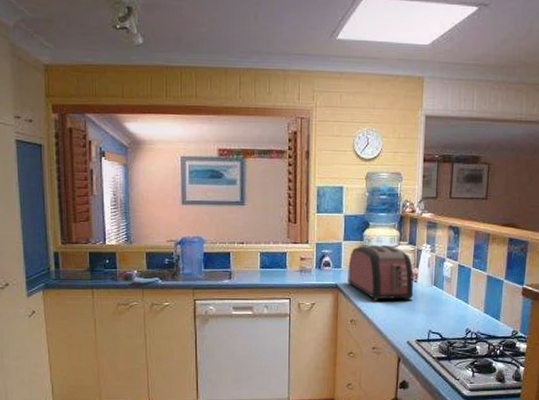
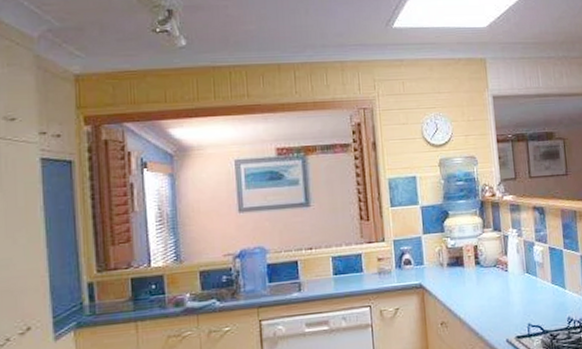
toaster: present [348,244,414,301] -> none [431,233,506,298]

